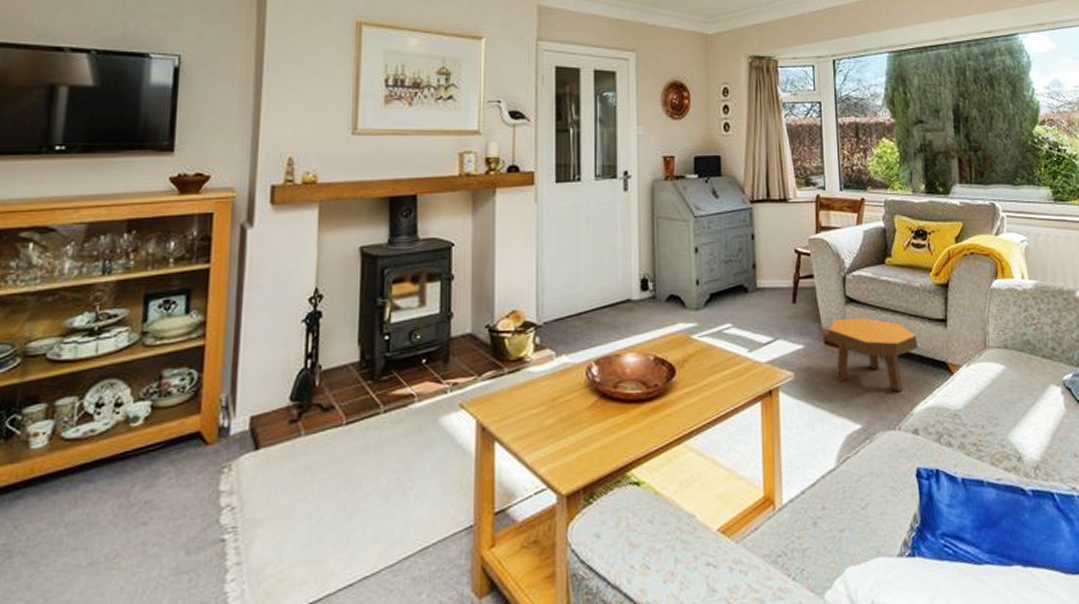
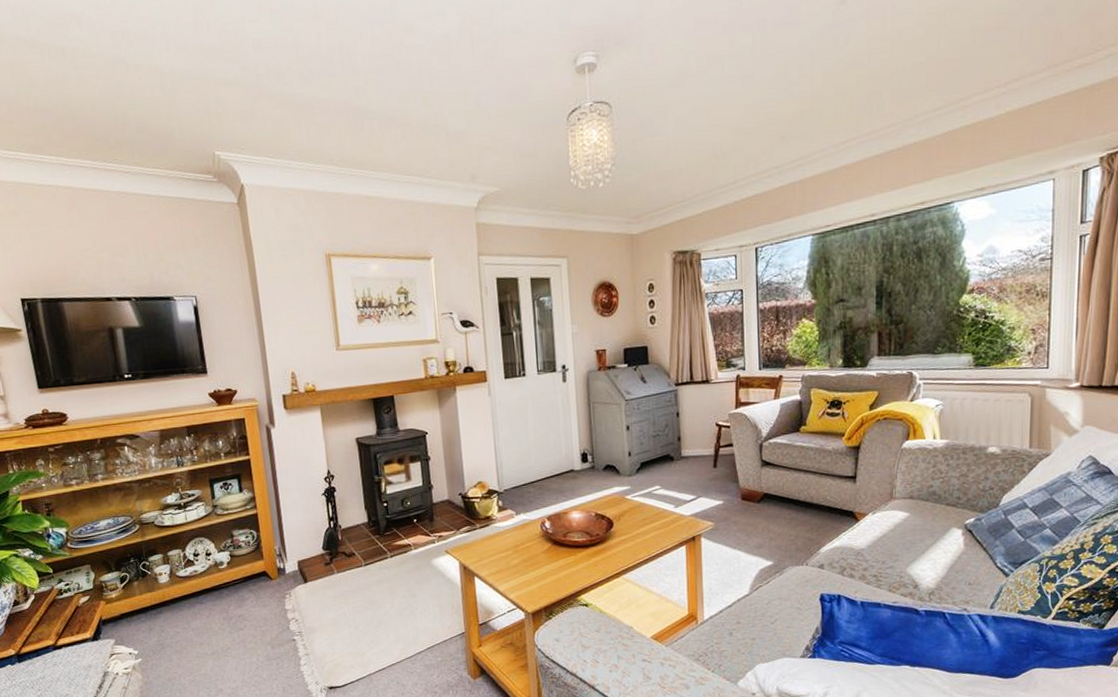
footstool: present [826,317,918,393] -> none [743,477,828,537]

